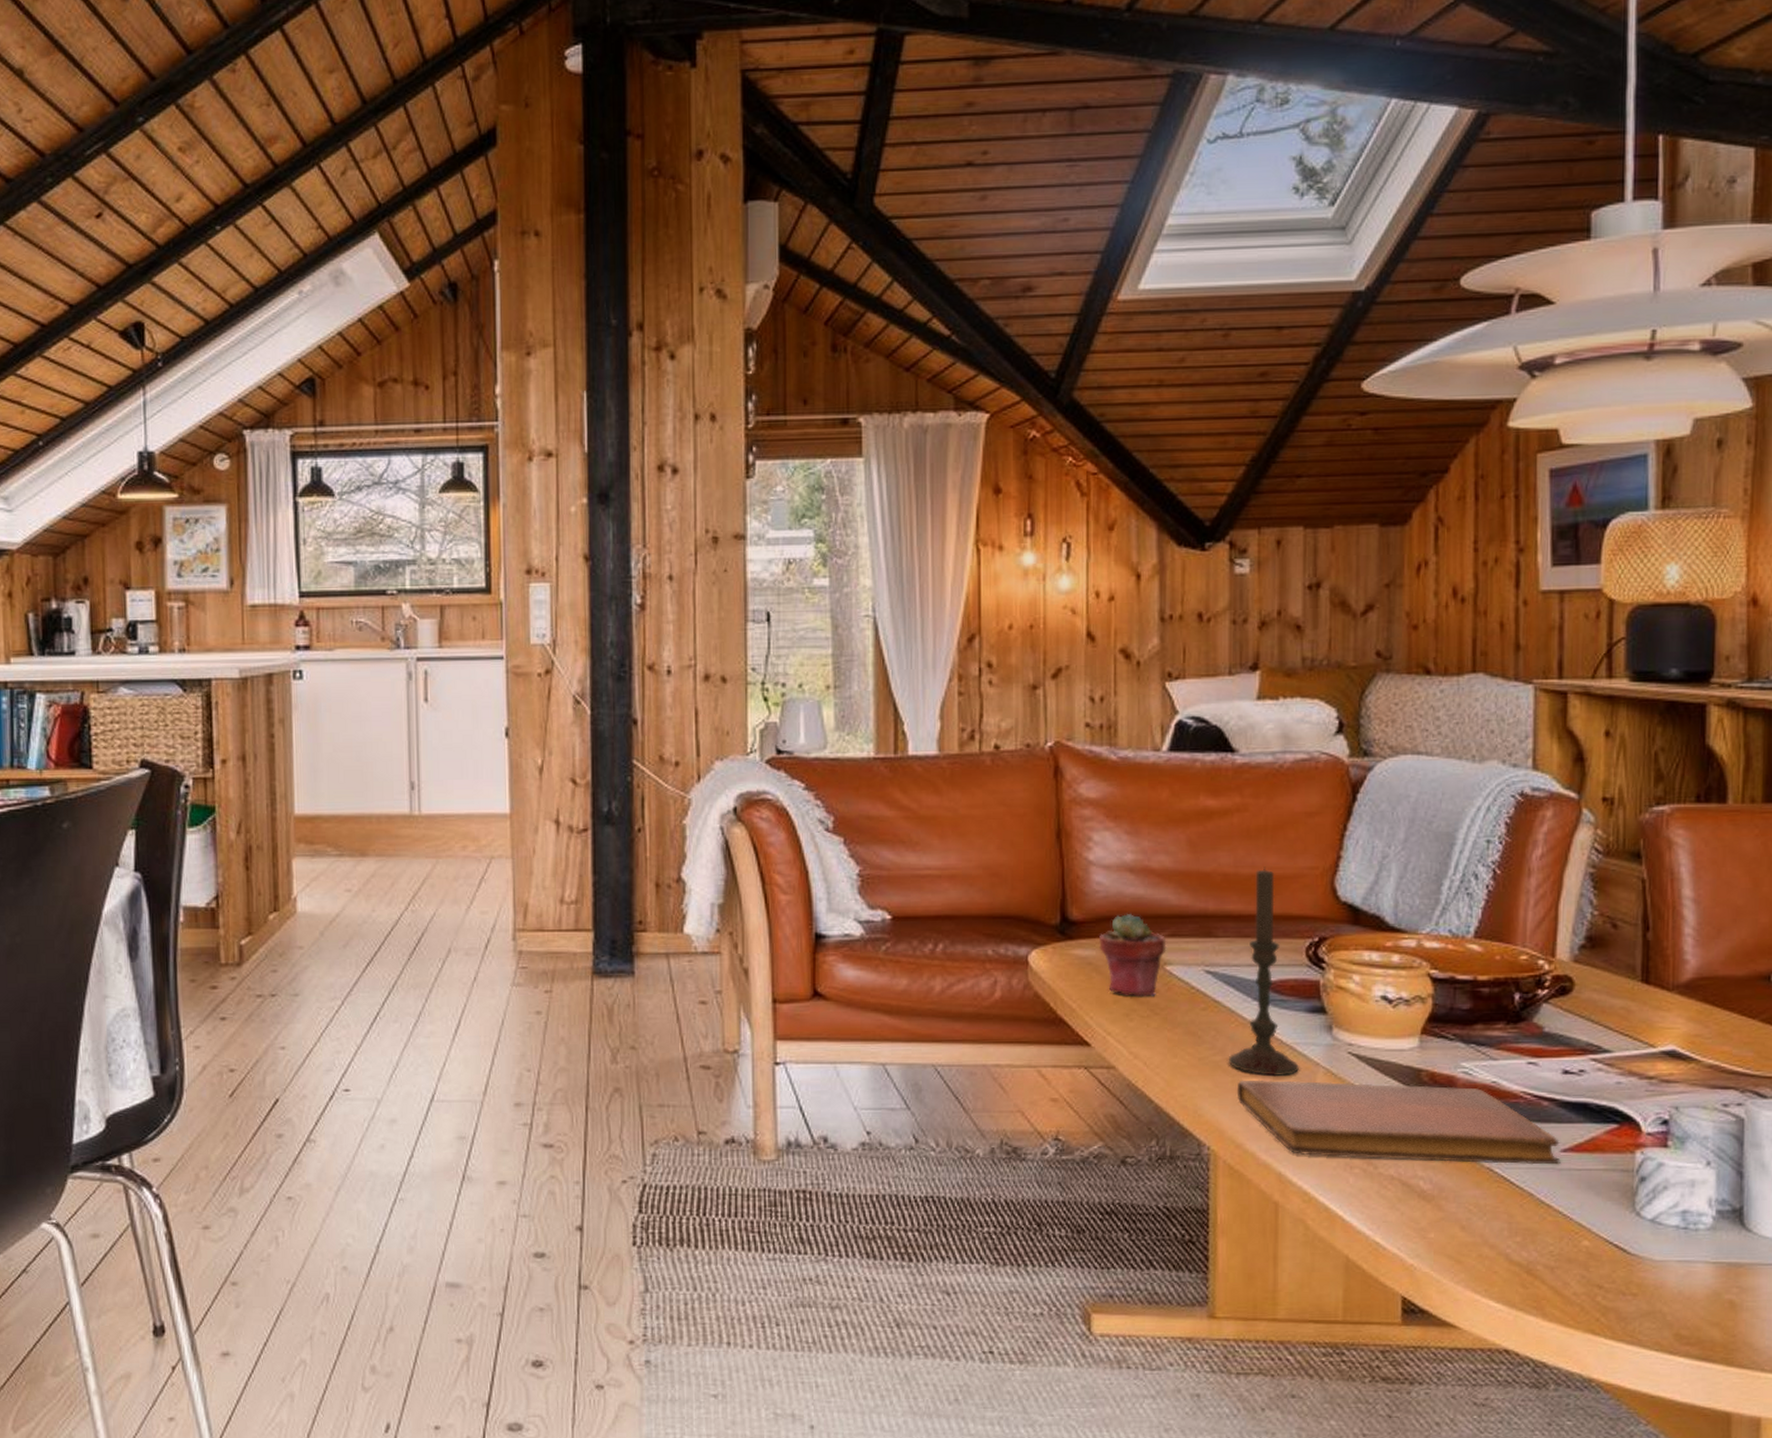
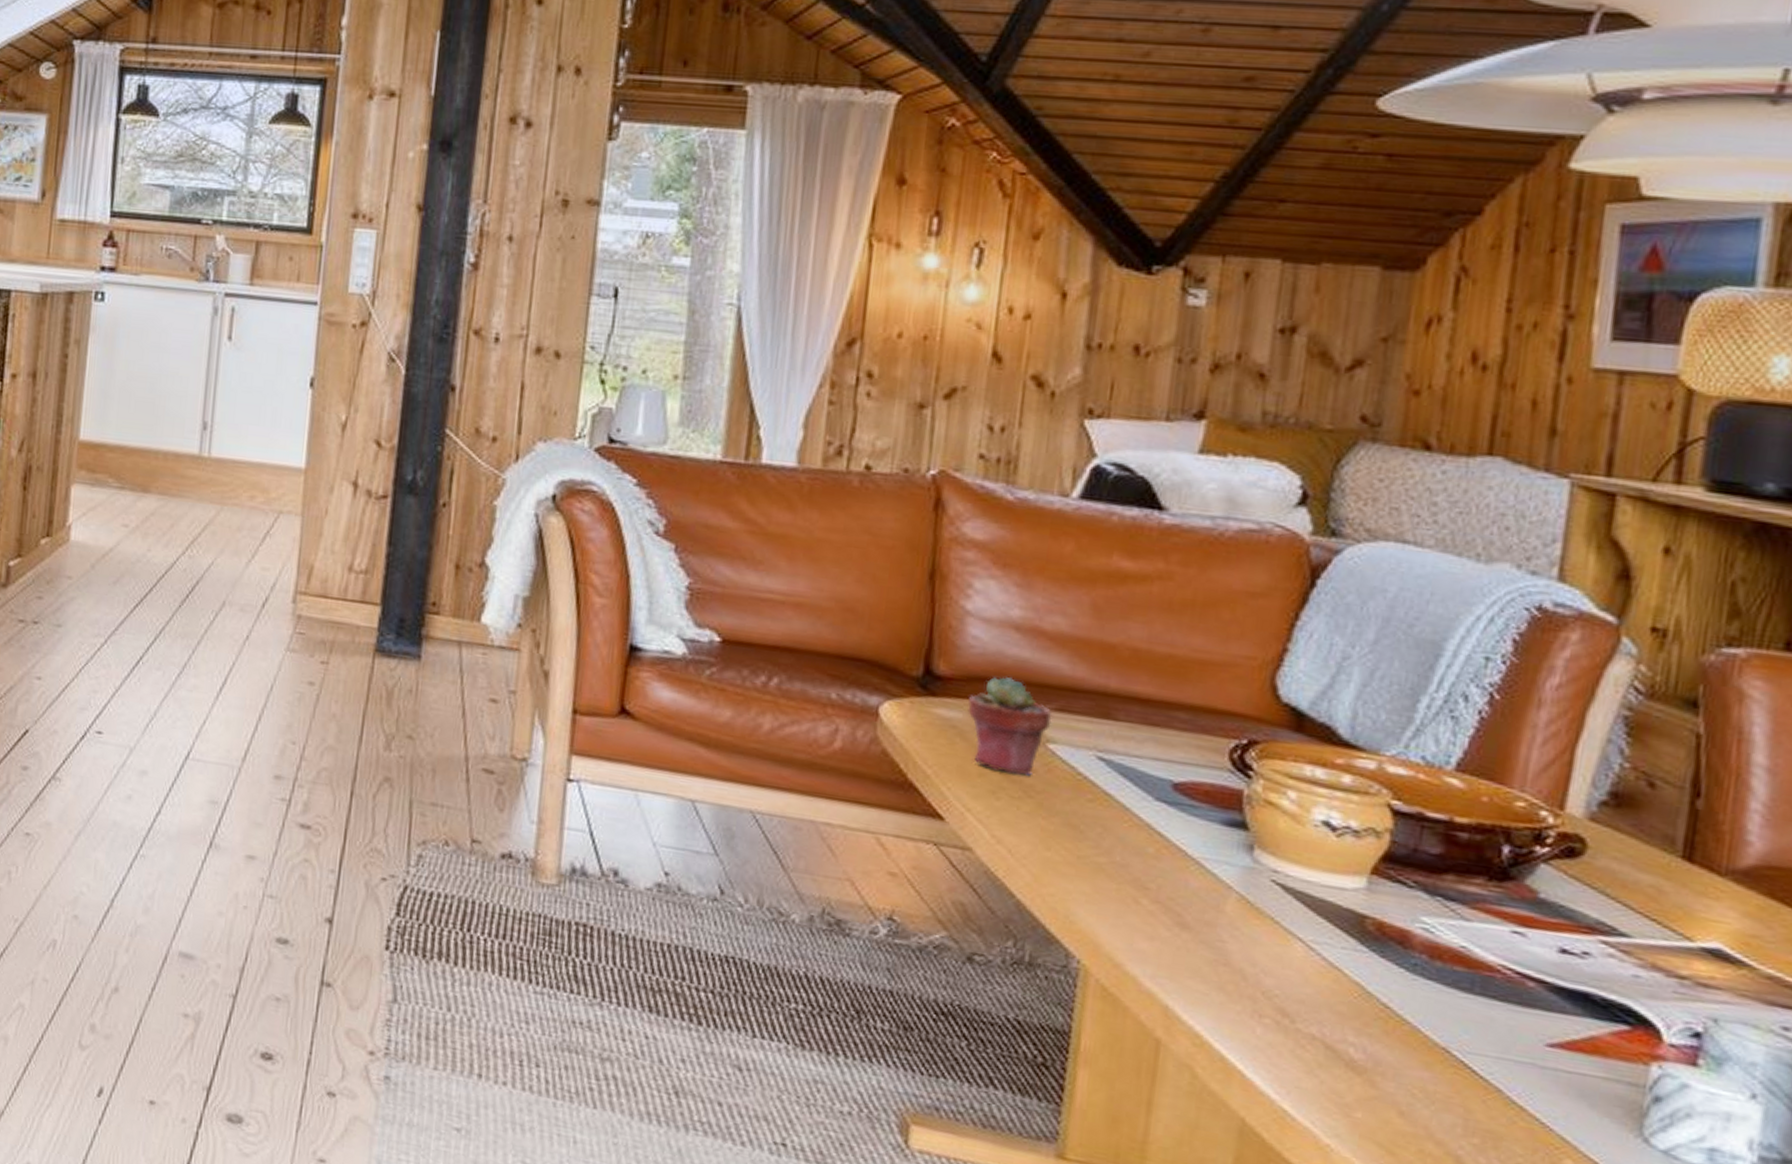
candle: present [1228,866,1300,1077] -> none [1114,647,1207,895]
notebook: present [1237,1079,1561,1165] -> none [1121,890,1546,1061]

